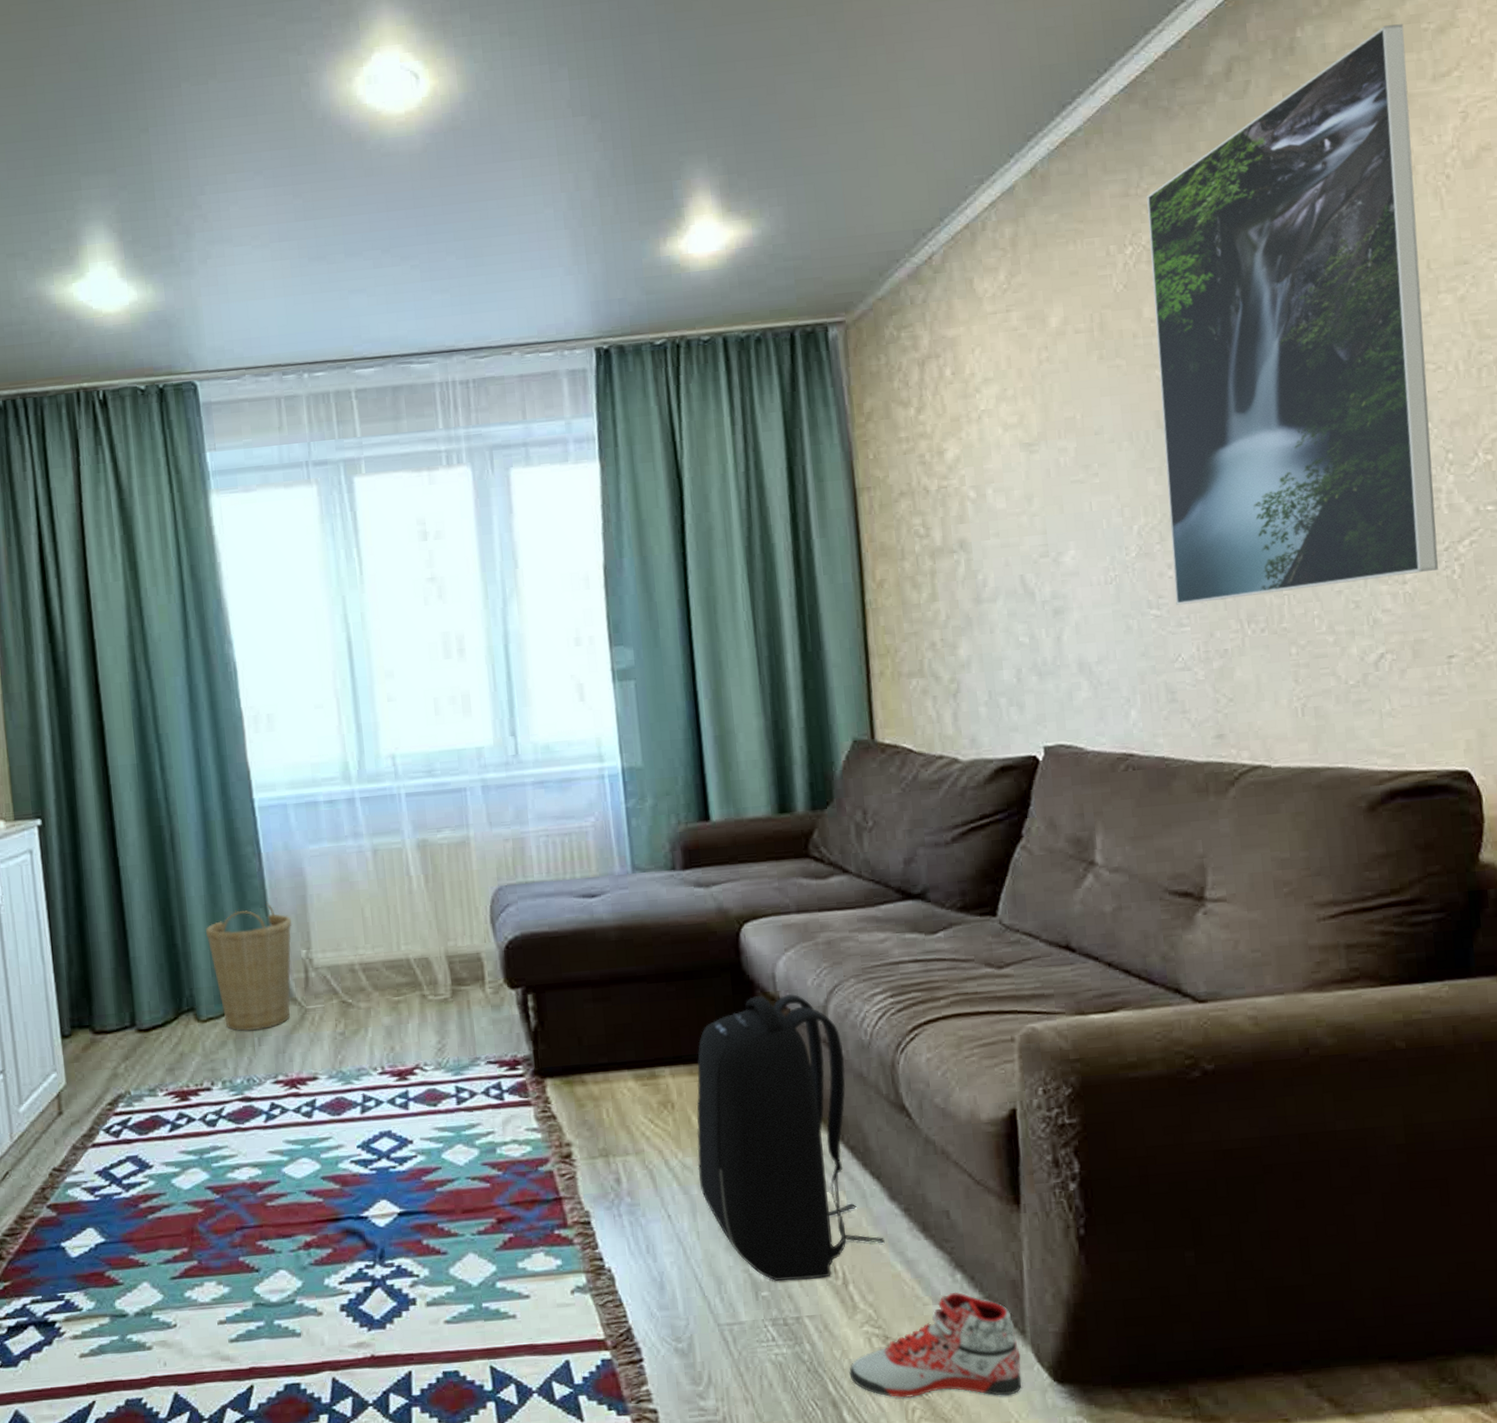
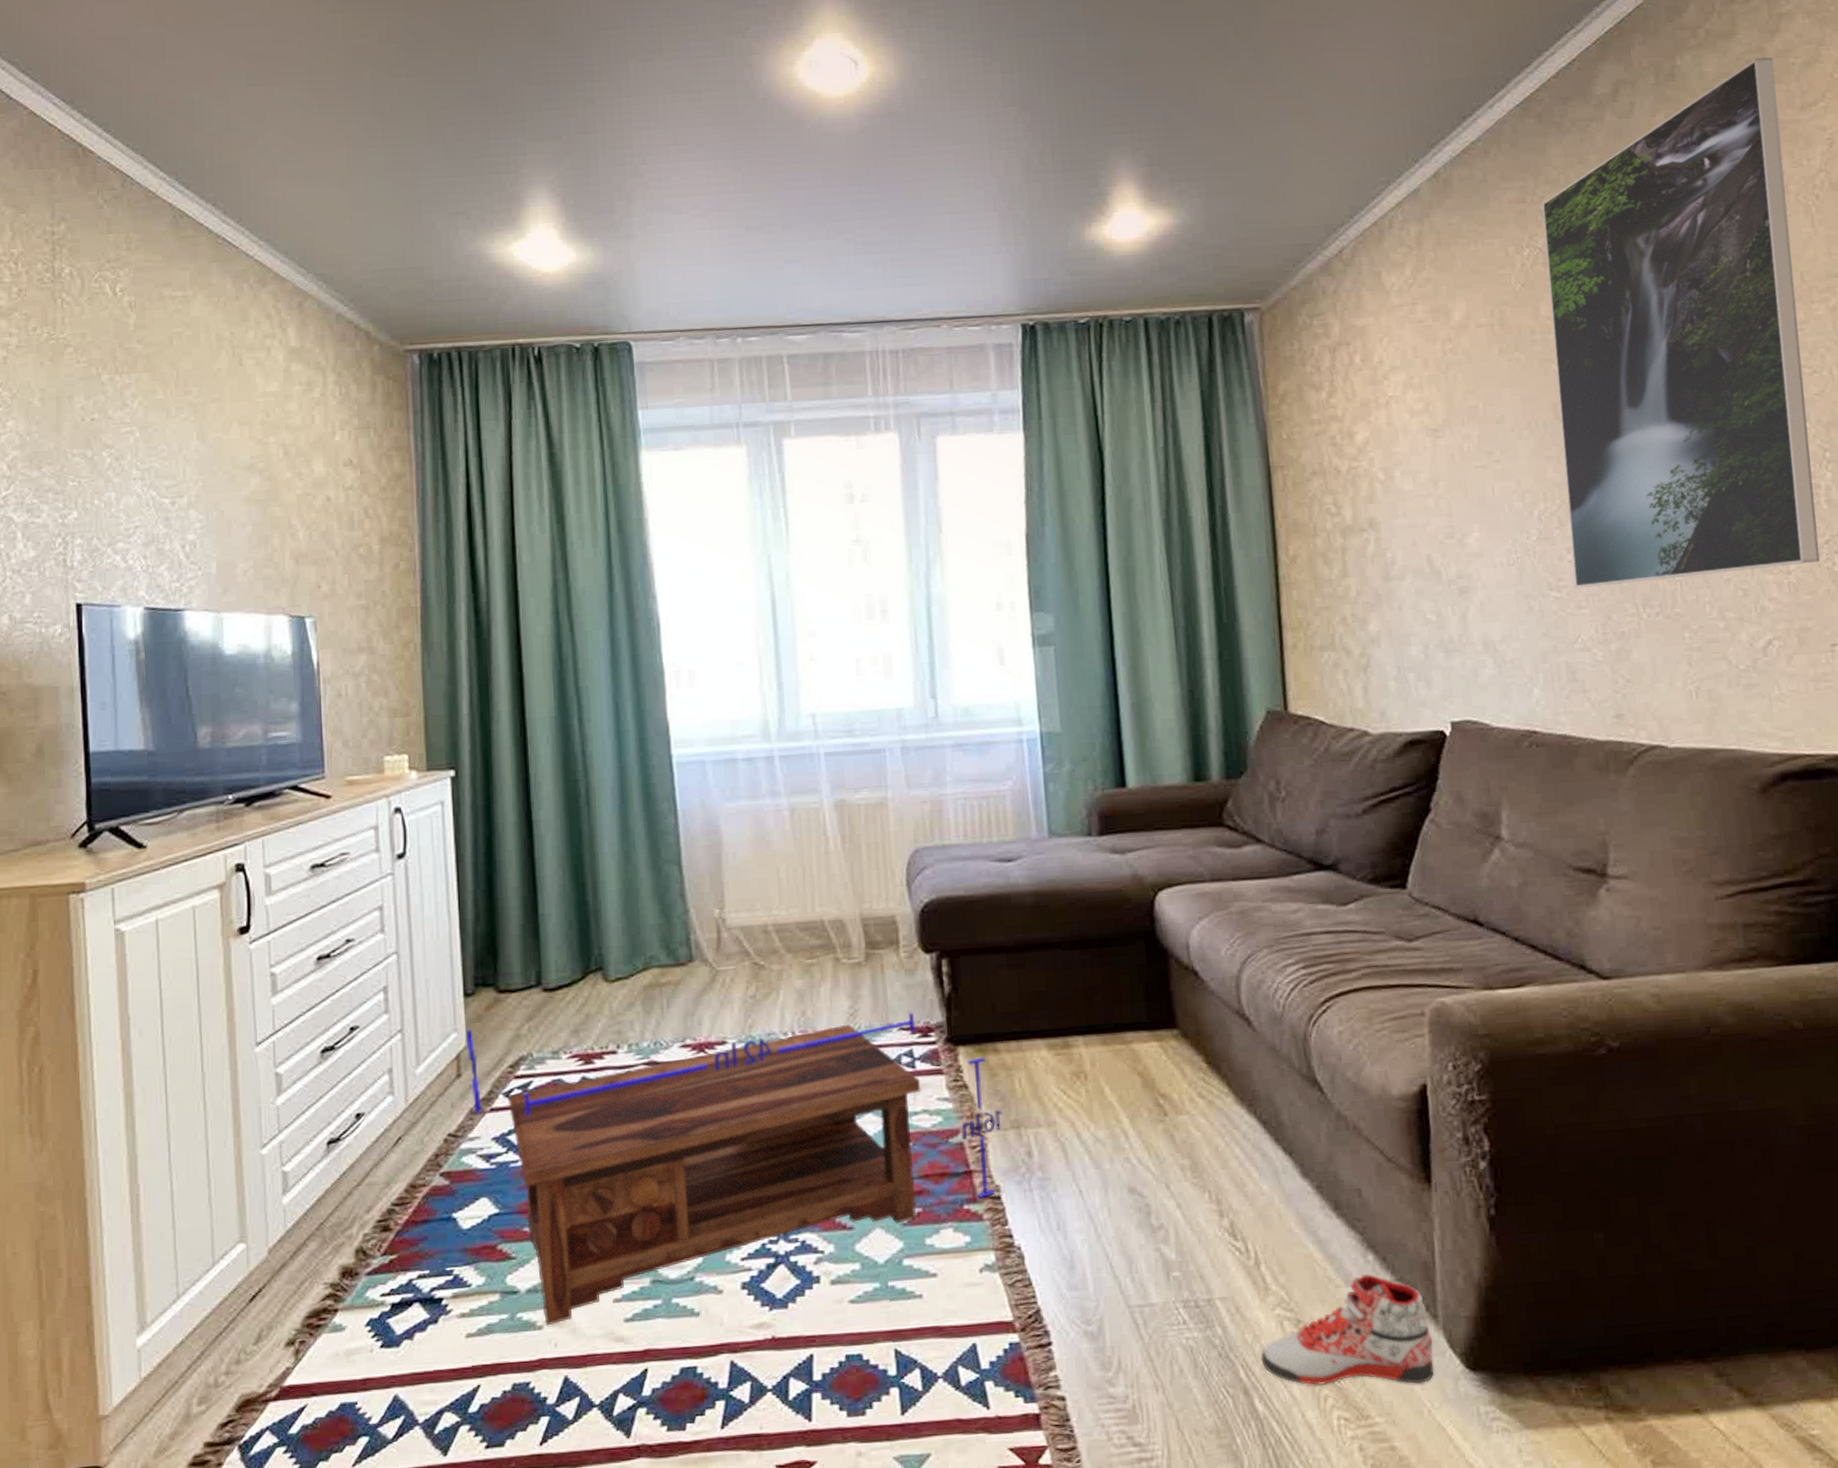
coffee table: none [65,1046,591,1347] -> present [466,1012,1003,1326]
basket: present [206,902,293,1032] -> none [618,859,706,993]
backpack: present [696,993,885,1281] -> none [1109,963,1297,1261]

